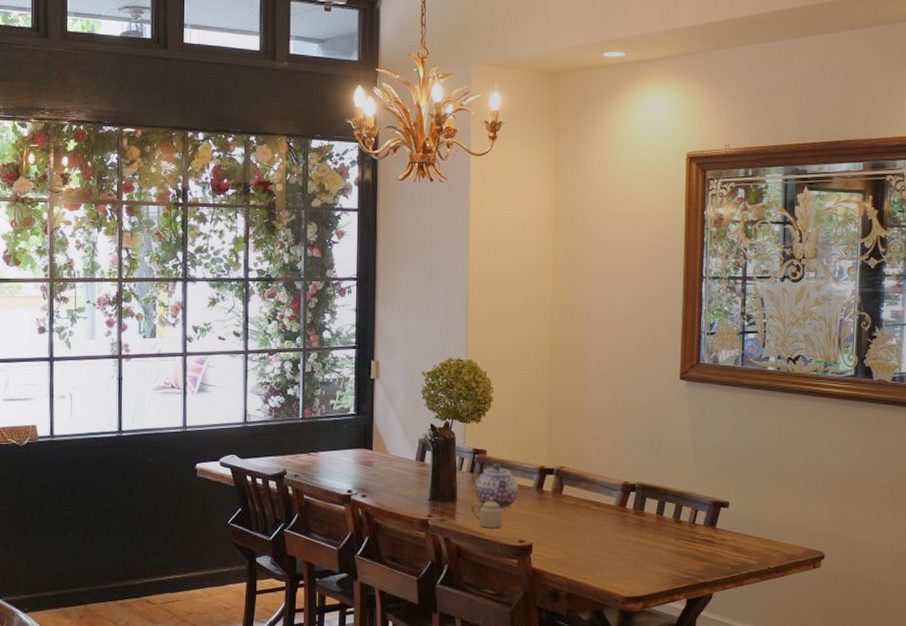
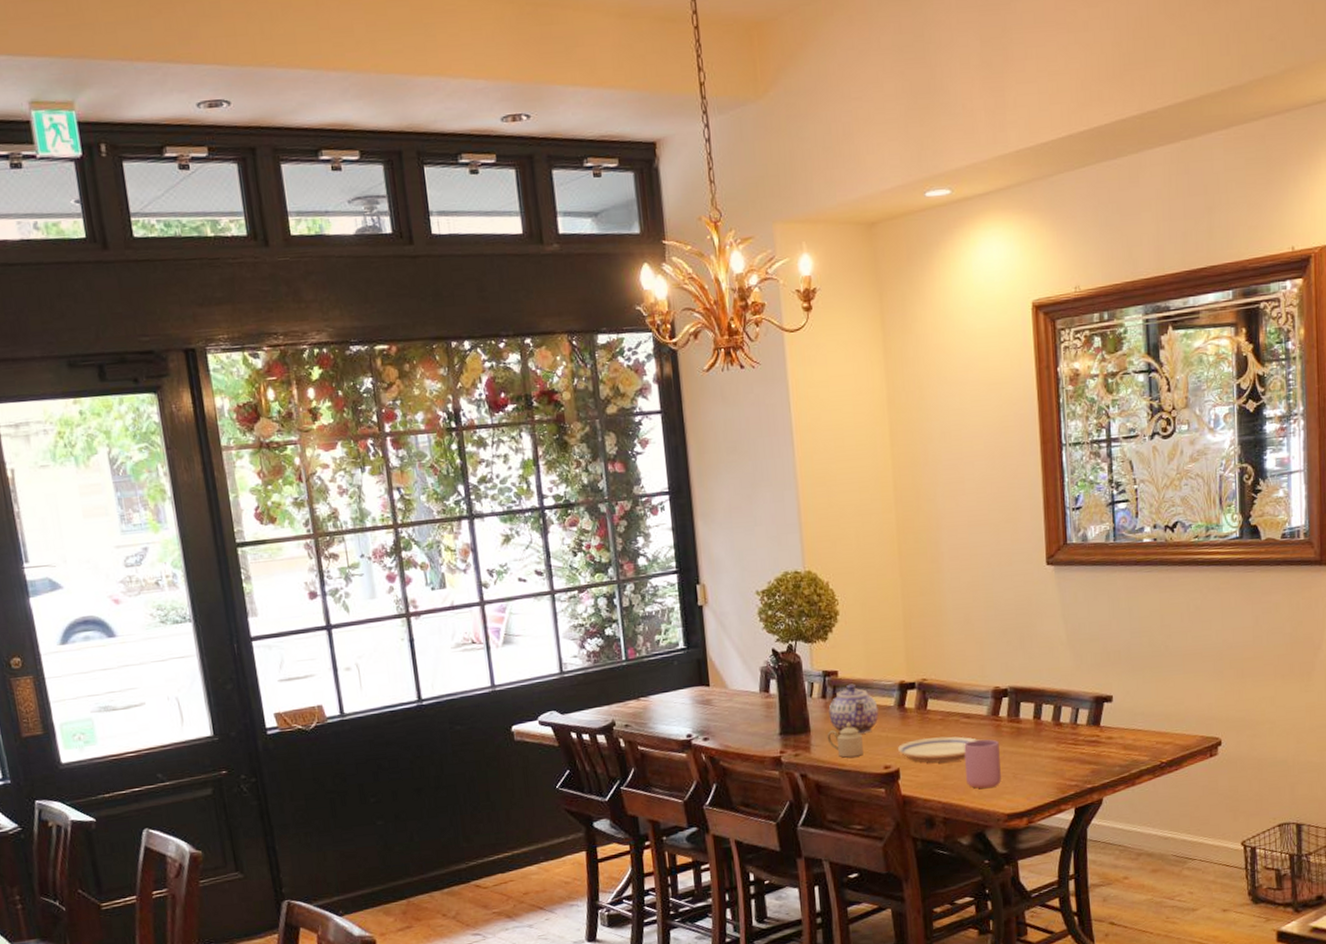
plate: none [532,519,605,542] -> present [897,736,978,763]
cup: none [591,526,623,572] -> present [964,739,1001,789]

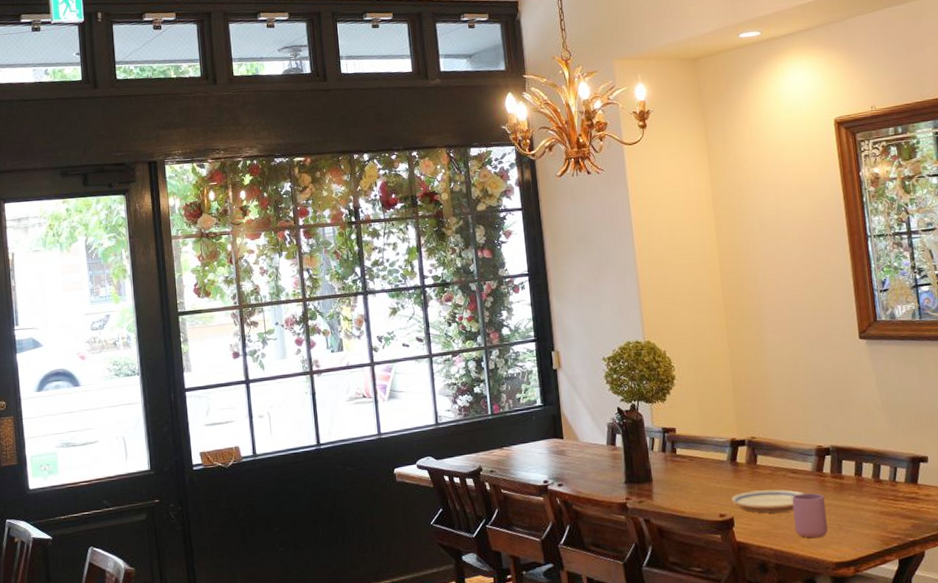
sugar bowl: present [827,722,863,758] -> none [667,474,701,506]
teapot: present [828,683,879,734] -> none [668,439,714,485]

